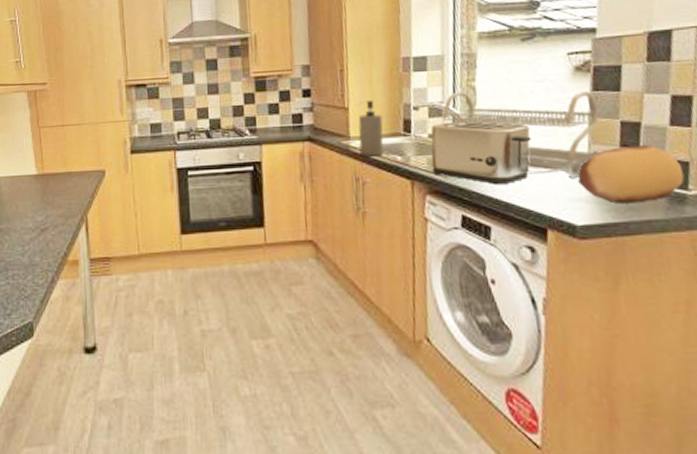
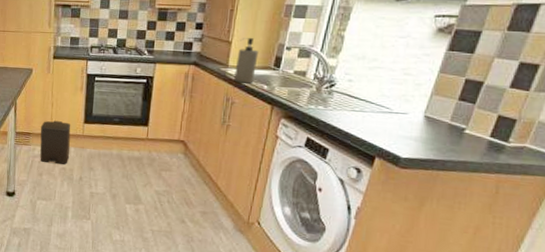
pedal bin: none [123,236,167,296] -> present [40,121,71,164]
toaster: present [430,121,532,184] -> none [291,63,383,118]
dish rack: present [441,90,602,178] -> none [308,38,450,120]
bread loaf: present [577,144,685,204] -> none [413,100,510,147]

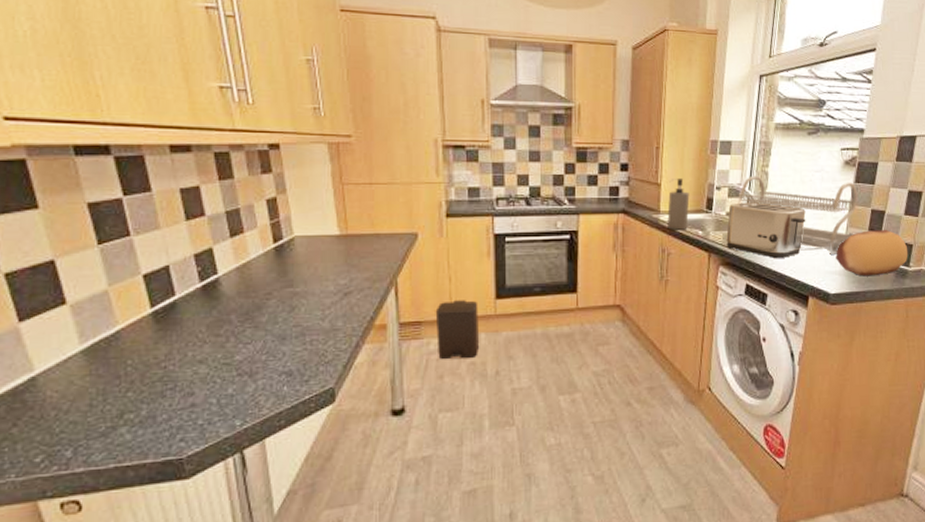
toaster: none [291,63,383,118] -> present [726,202,806,258]
dish rack: none [308,38,450,120] -> present [738,175,859,254]
bread loaf: none [413,100,510,147] -> present [836,229,908,277]

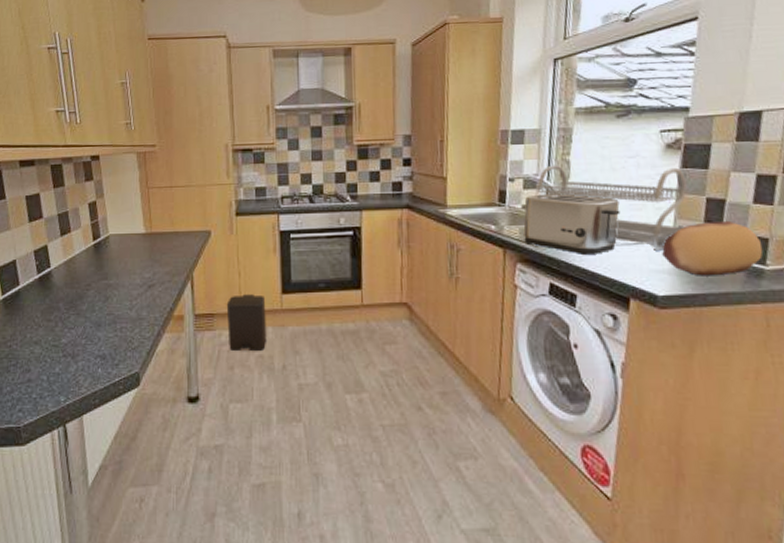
soap dispenser: present [667,177,690,230] -> none [455,170,480,225]

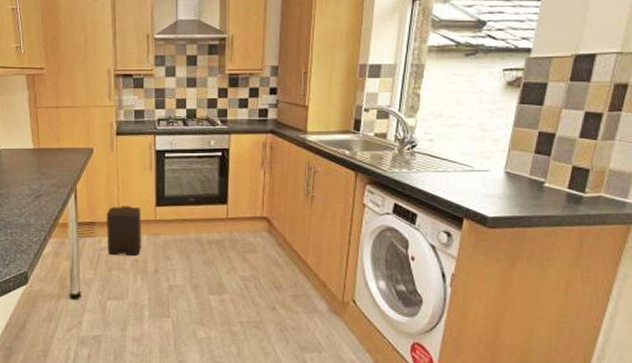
toaster: present [523,193,621,254] -> none [374,124,461,179]
dish rack: present [535,165,689,250] -> none [387,98,524,177]
bread loaf: present [662,220,763,276] -> none [495,152,584,201]

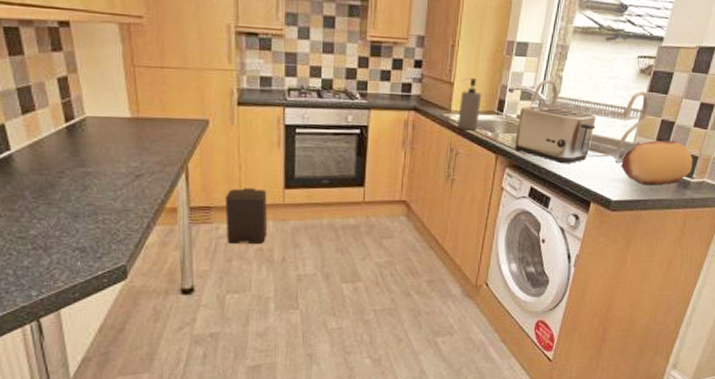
soap dispenser: none [314,100,337,150] -> present [457,77,482,131]
toaster: none [374,124,461,179] -> present [515,106,596,163]
dish rack: none [387,98,524,177] -> present [530,79,650,162]
bread loaf: none [495,152,584,201] -> present [621,140,693,186]

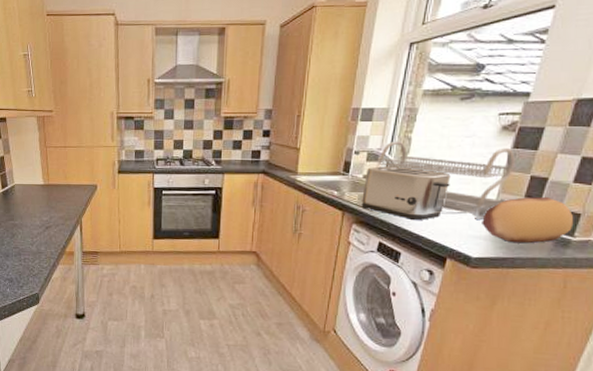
pedal bin: present [224,188,268,244] -> none [108,238,140,283]
soap dispenser: present [457,77,482,131] -> none [304,143,327,190]

